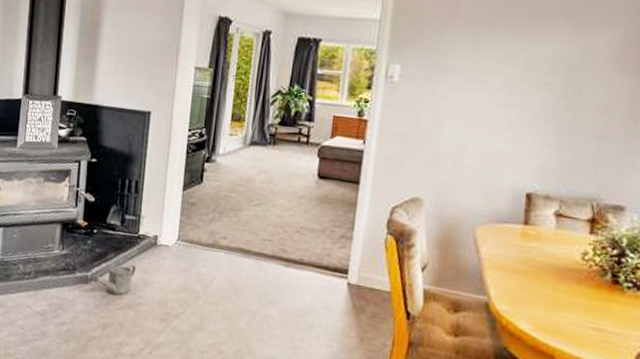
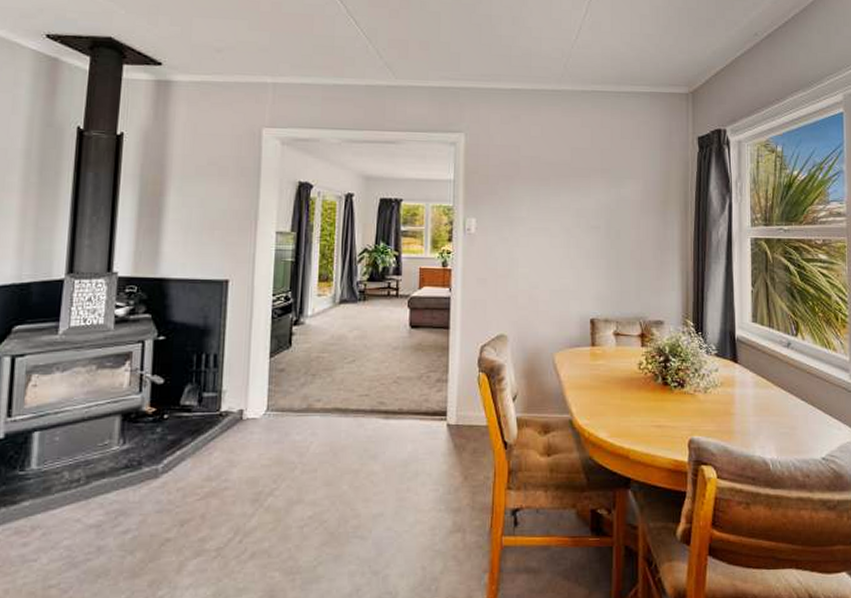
watering can: present [92,264,136,296] -> none [164,445,219,485]

